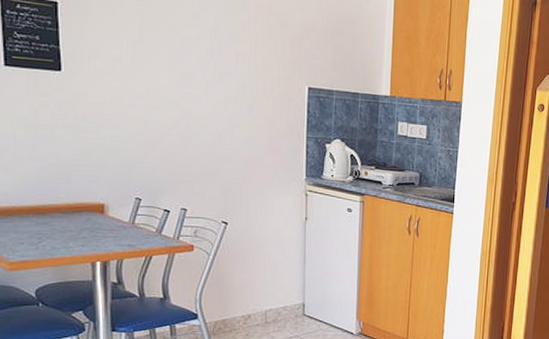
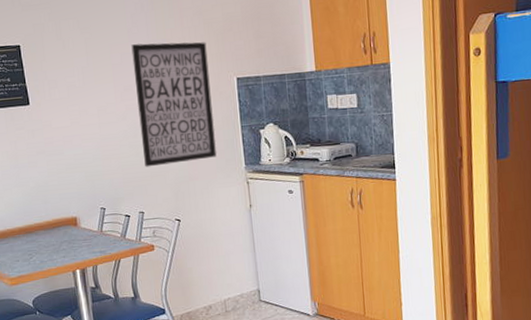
wall art: none [194,30,280,164] -> present [131,42,217,167]

